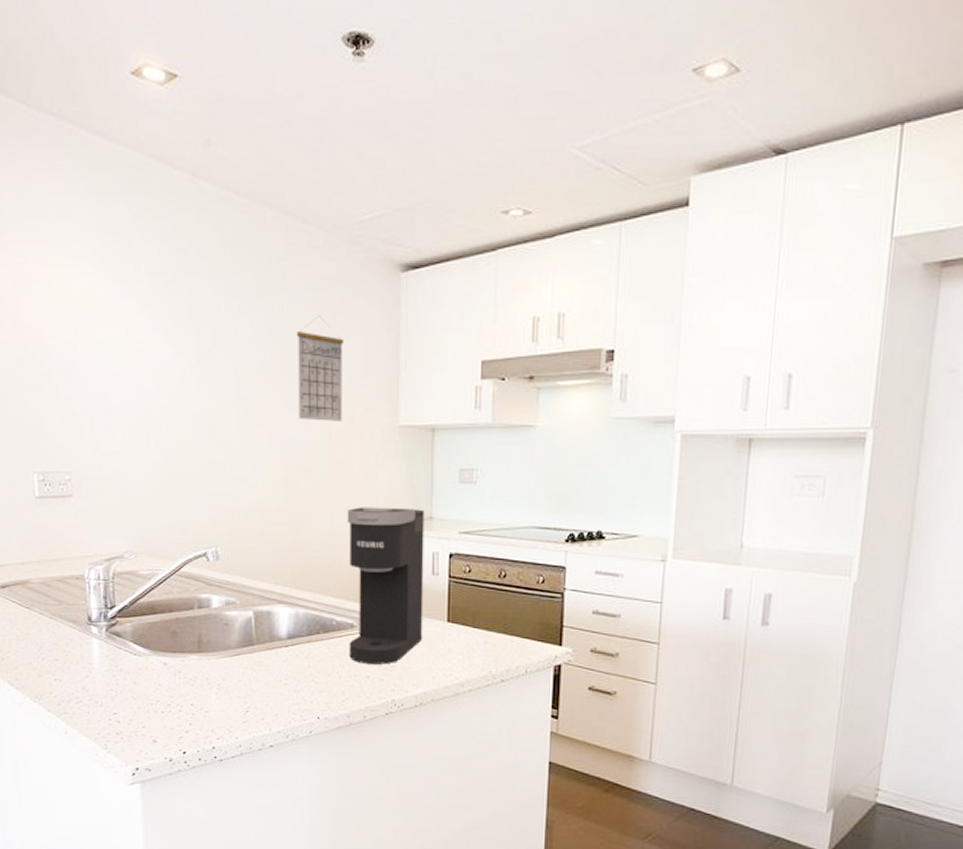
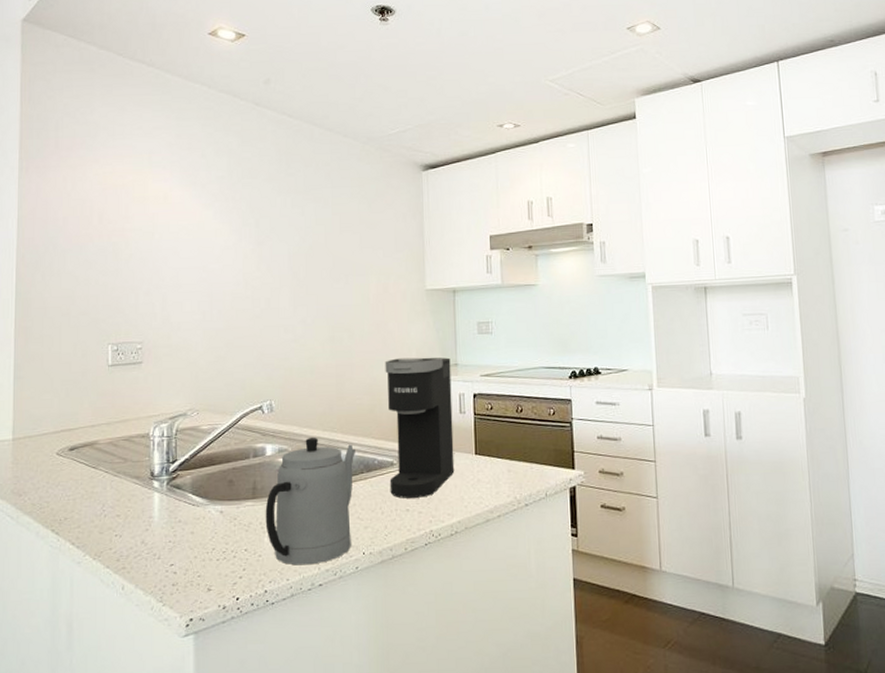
teapot: none [212,590,311,725] -> present [265,437,355,566]
calendar: present [296,316,343,421] -> none [339,206,379,289]

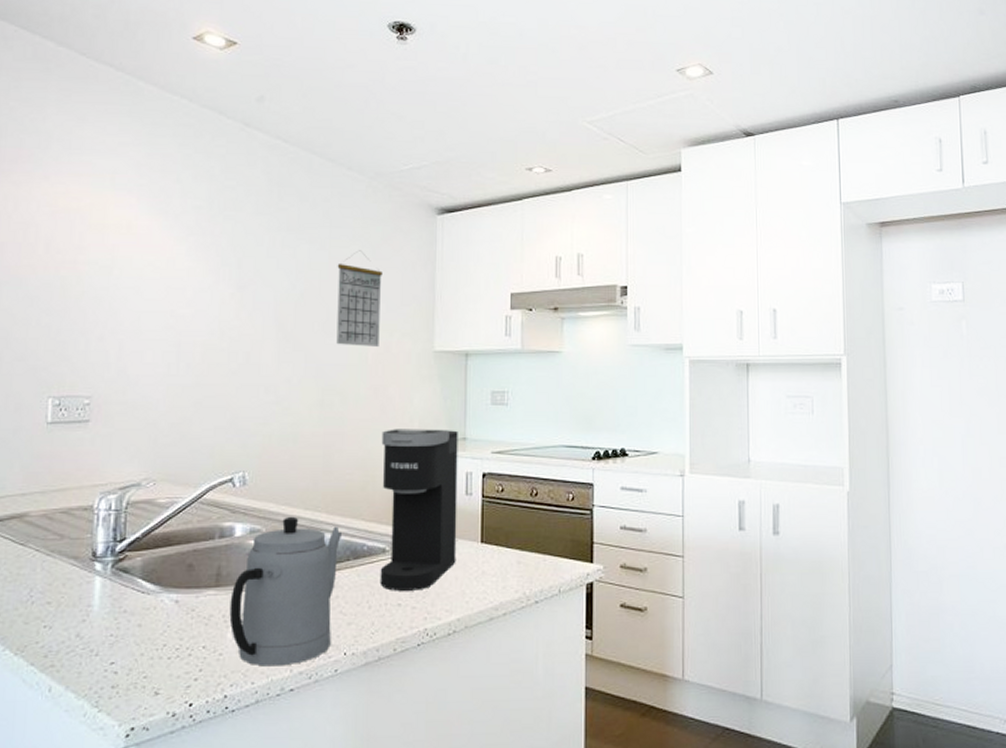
calendar: none [339,206,379,289] -> present [336,250,382,347]

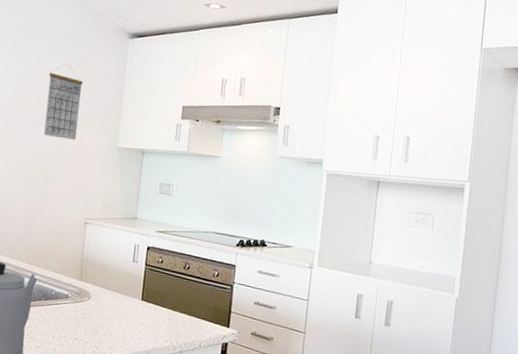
coffee maker: present [380,429,458,591] -> none [62,204,131,330]

